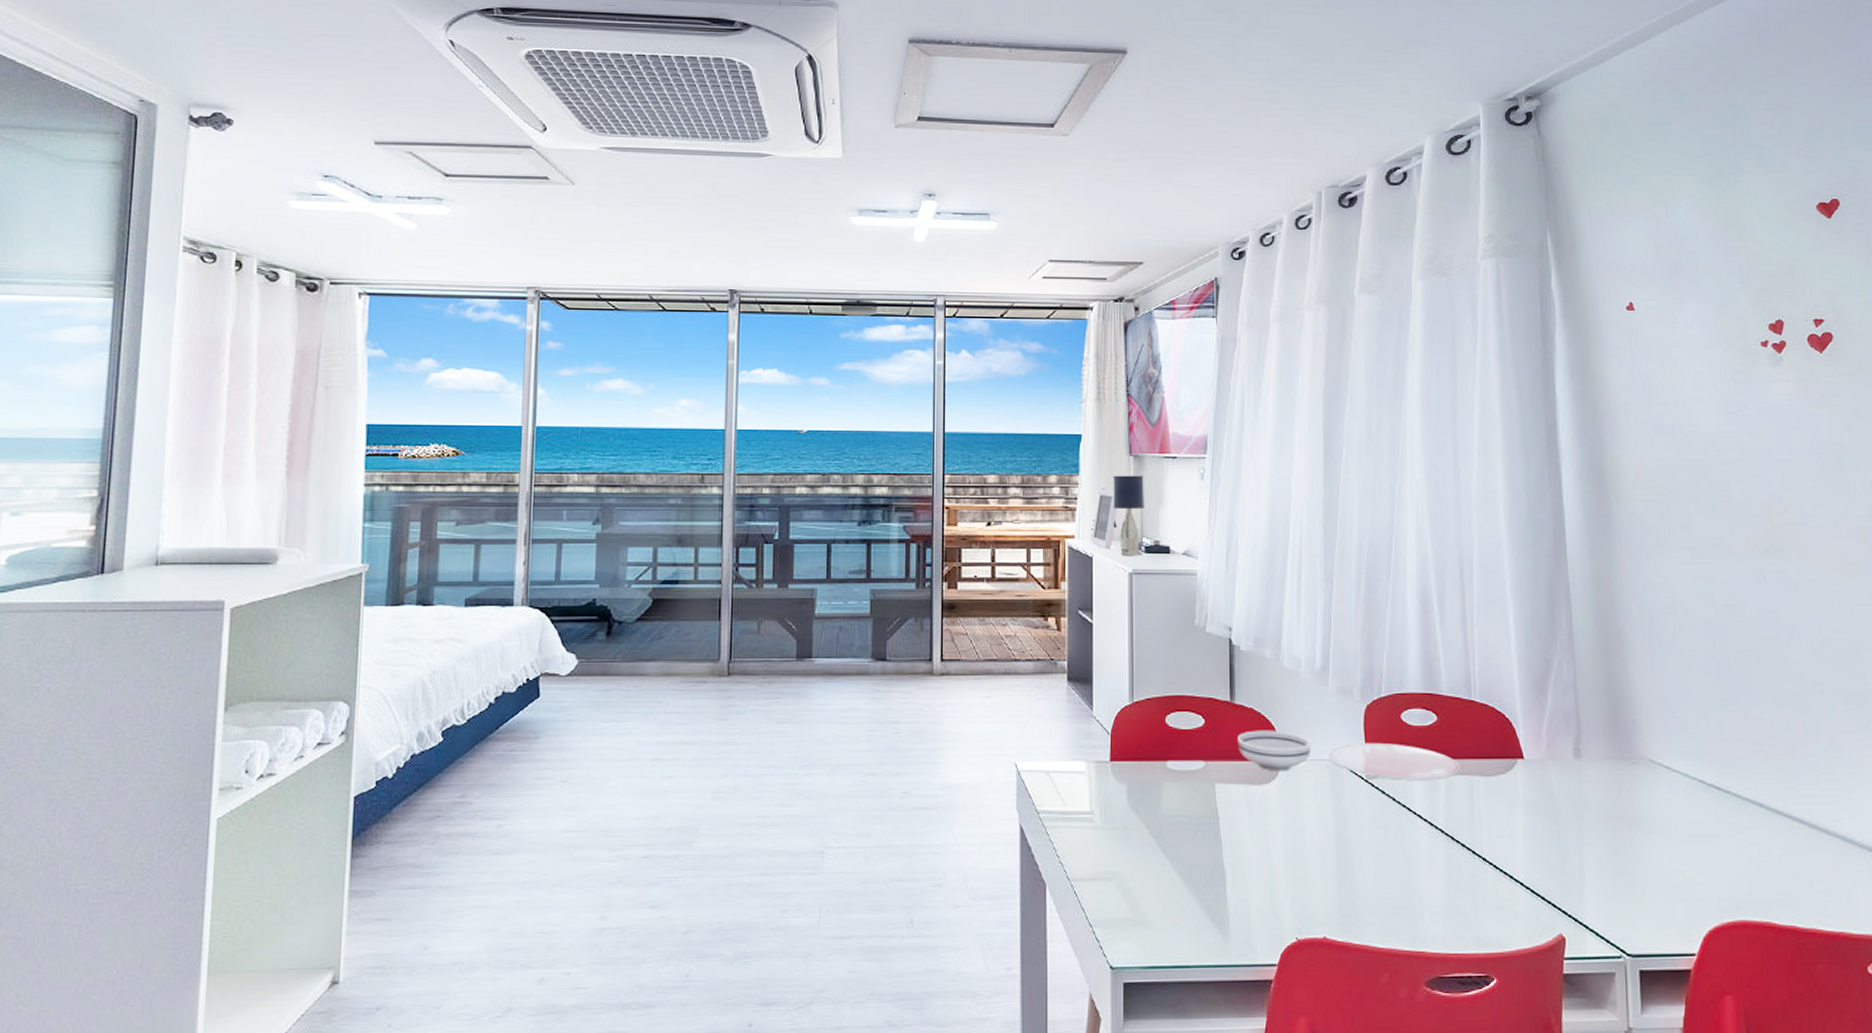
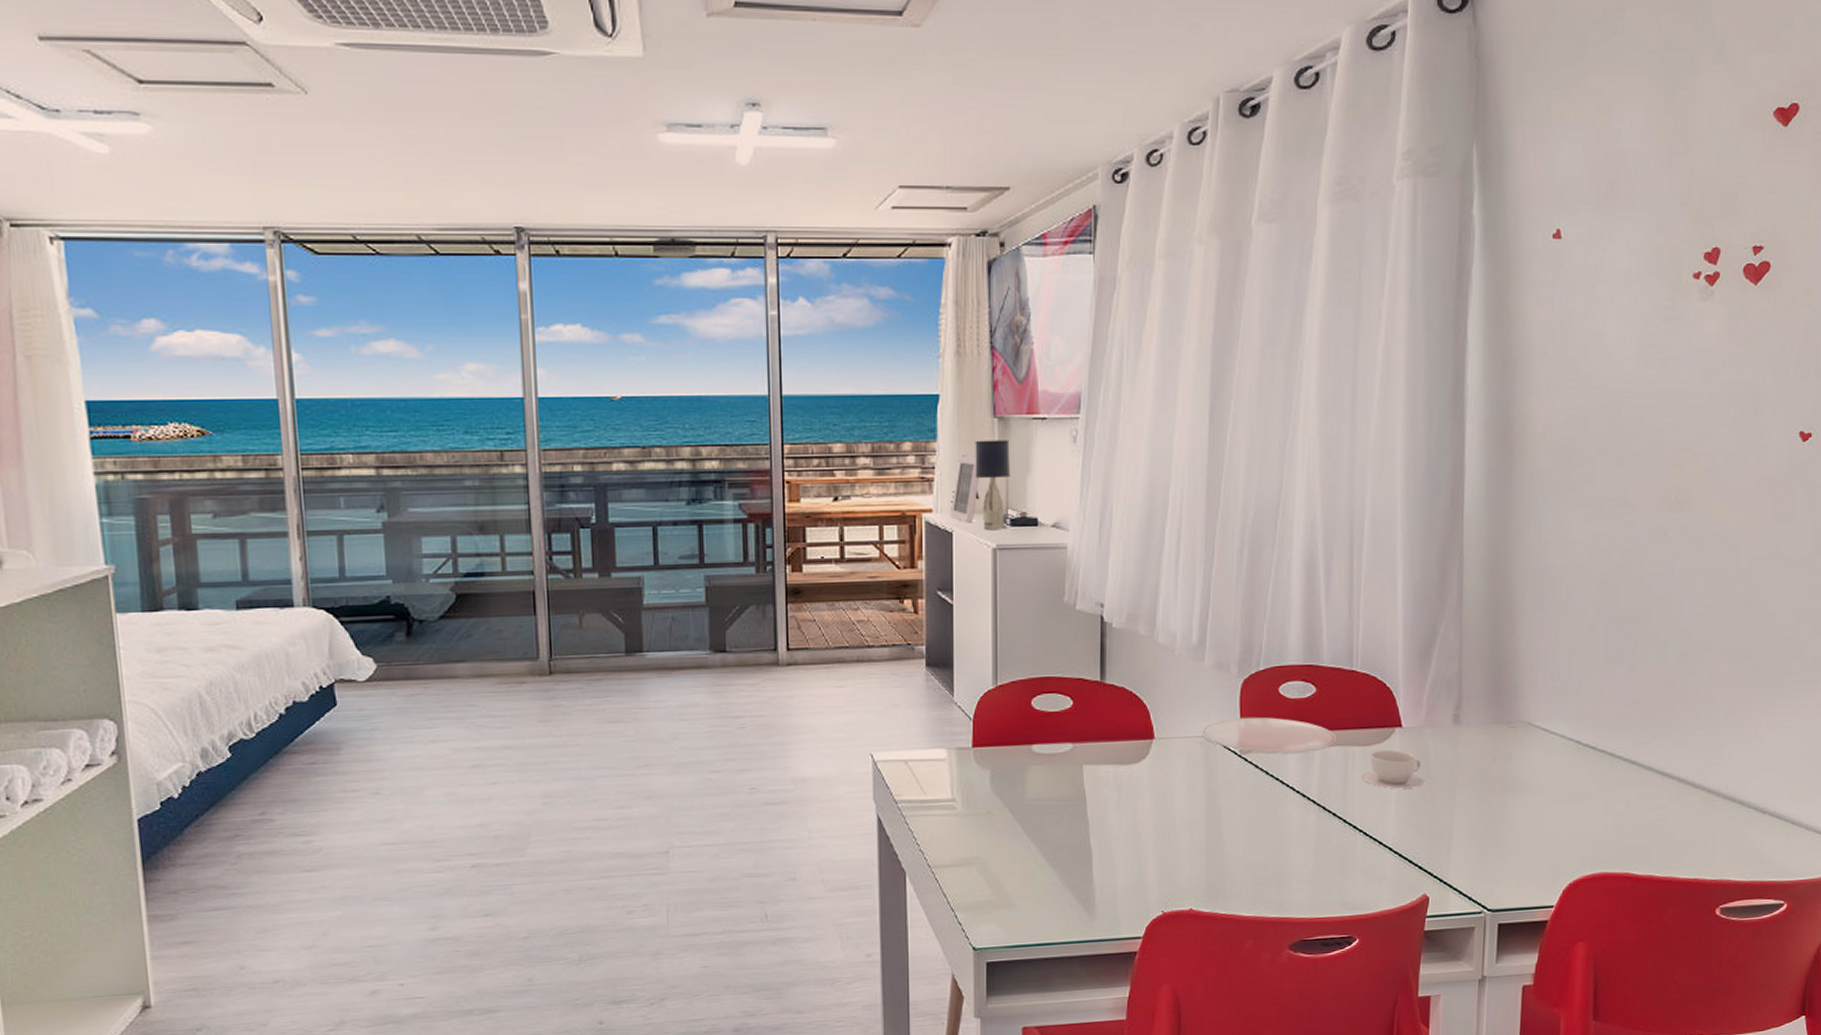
bowl: present [1237,730,1311,772] -> none [1107,708,1184,751]
teacup: none [1488,780,1550,822] -> present [1362,749,1424,789]

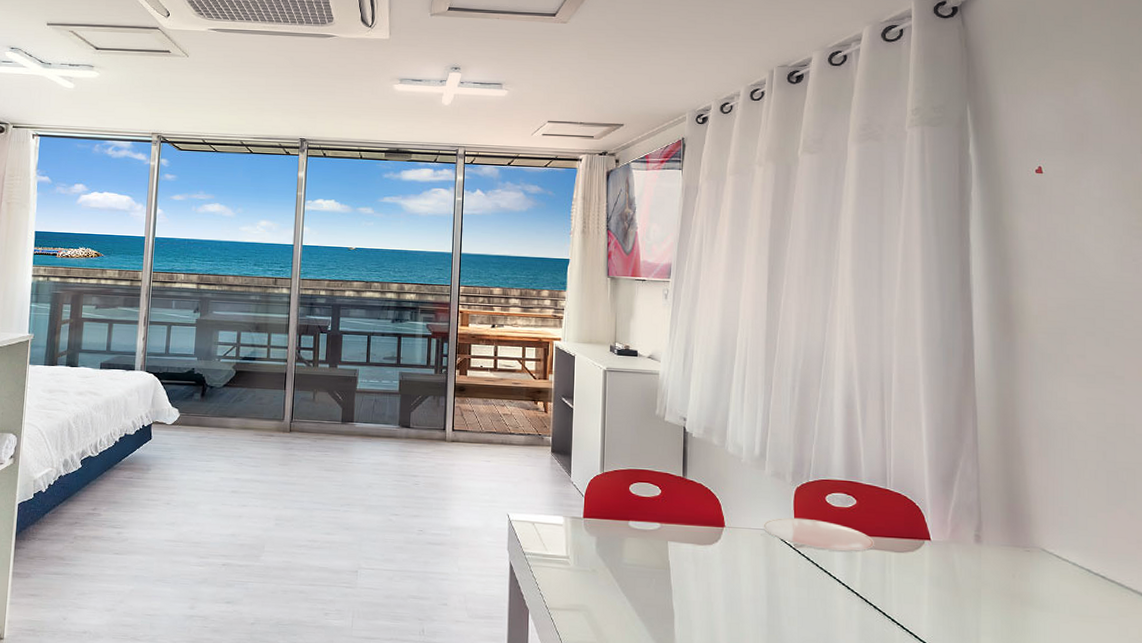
picture frame: present [949,455,980,523] -> none [573,302,596,351]
table lamp: present [975,439,1010,531] -> none [592,292,619,358]
teacup: present [1362,749,1424,789] -> none [898,557,952,593]

